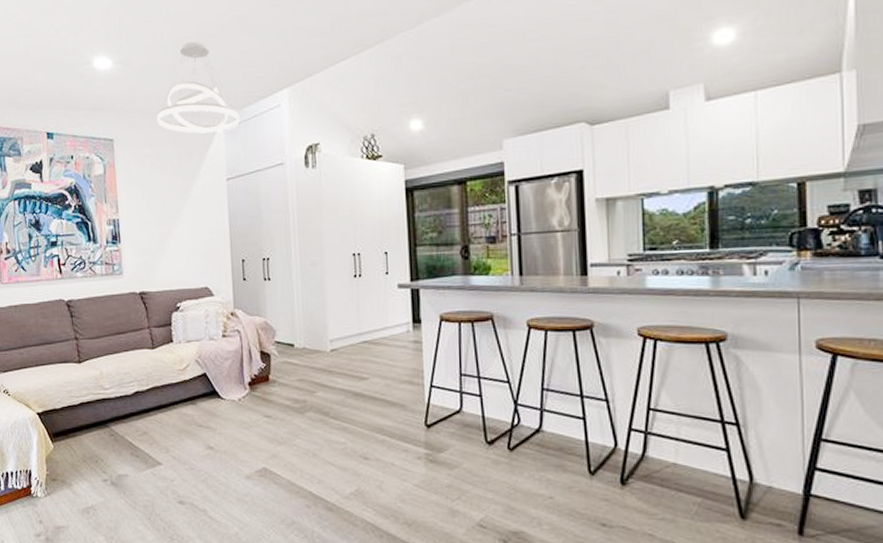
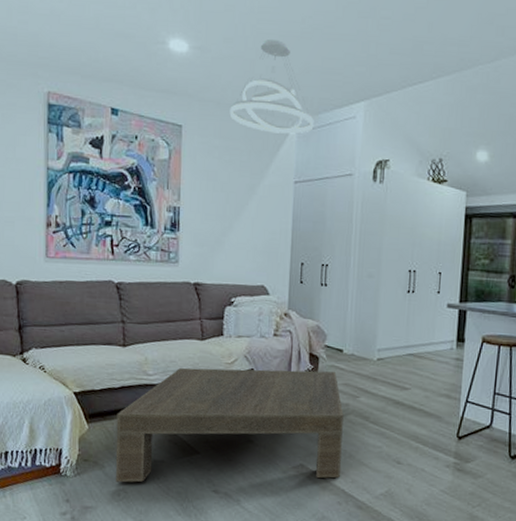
coffee table: none [79,368,305,500] -> present [115,367,344,483]

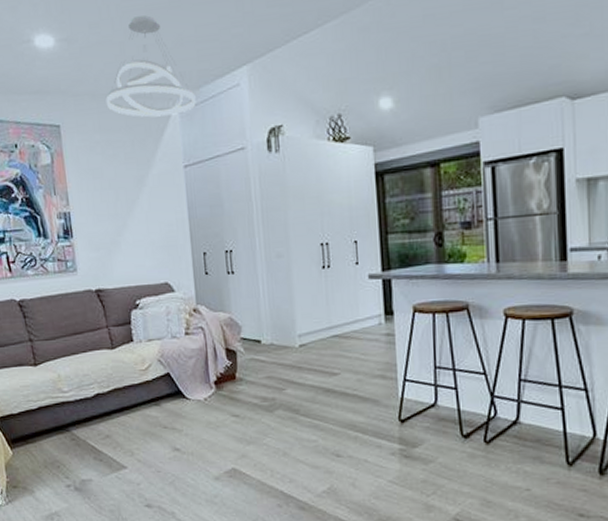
coffee table: present [115,367,344,483] -> none [38,365,276,506]

